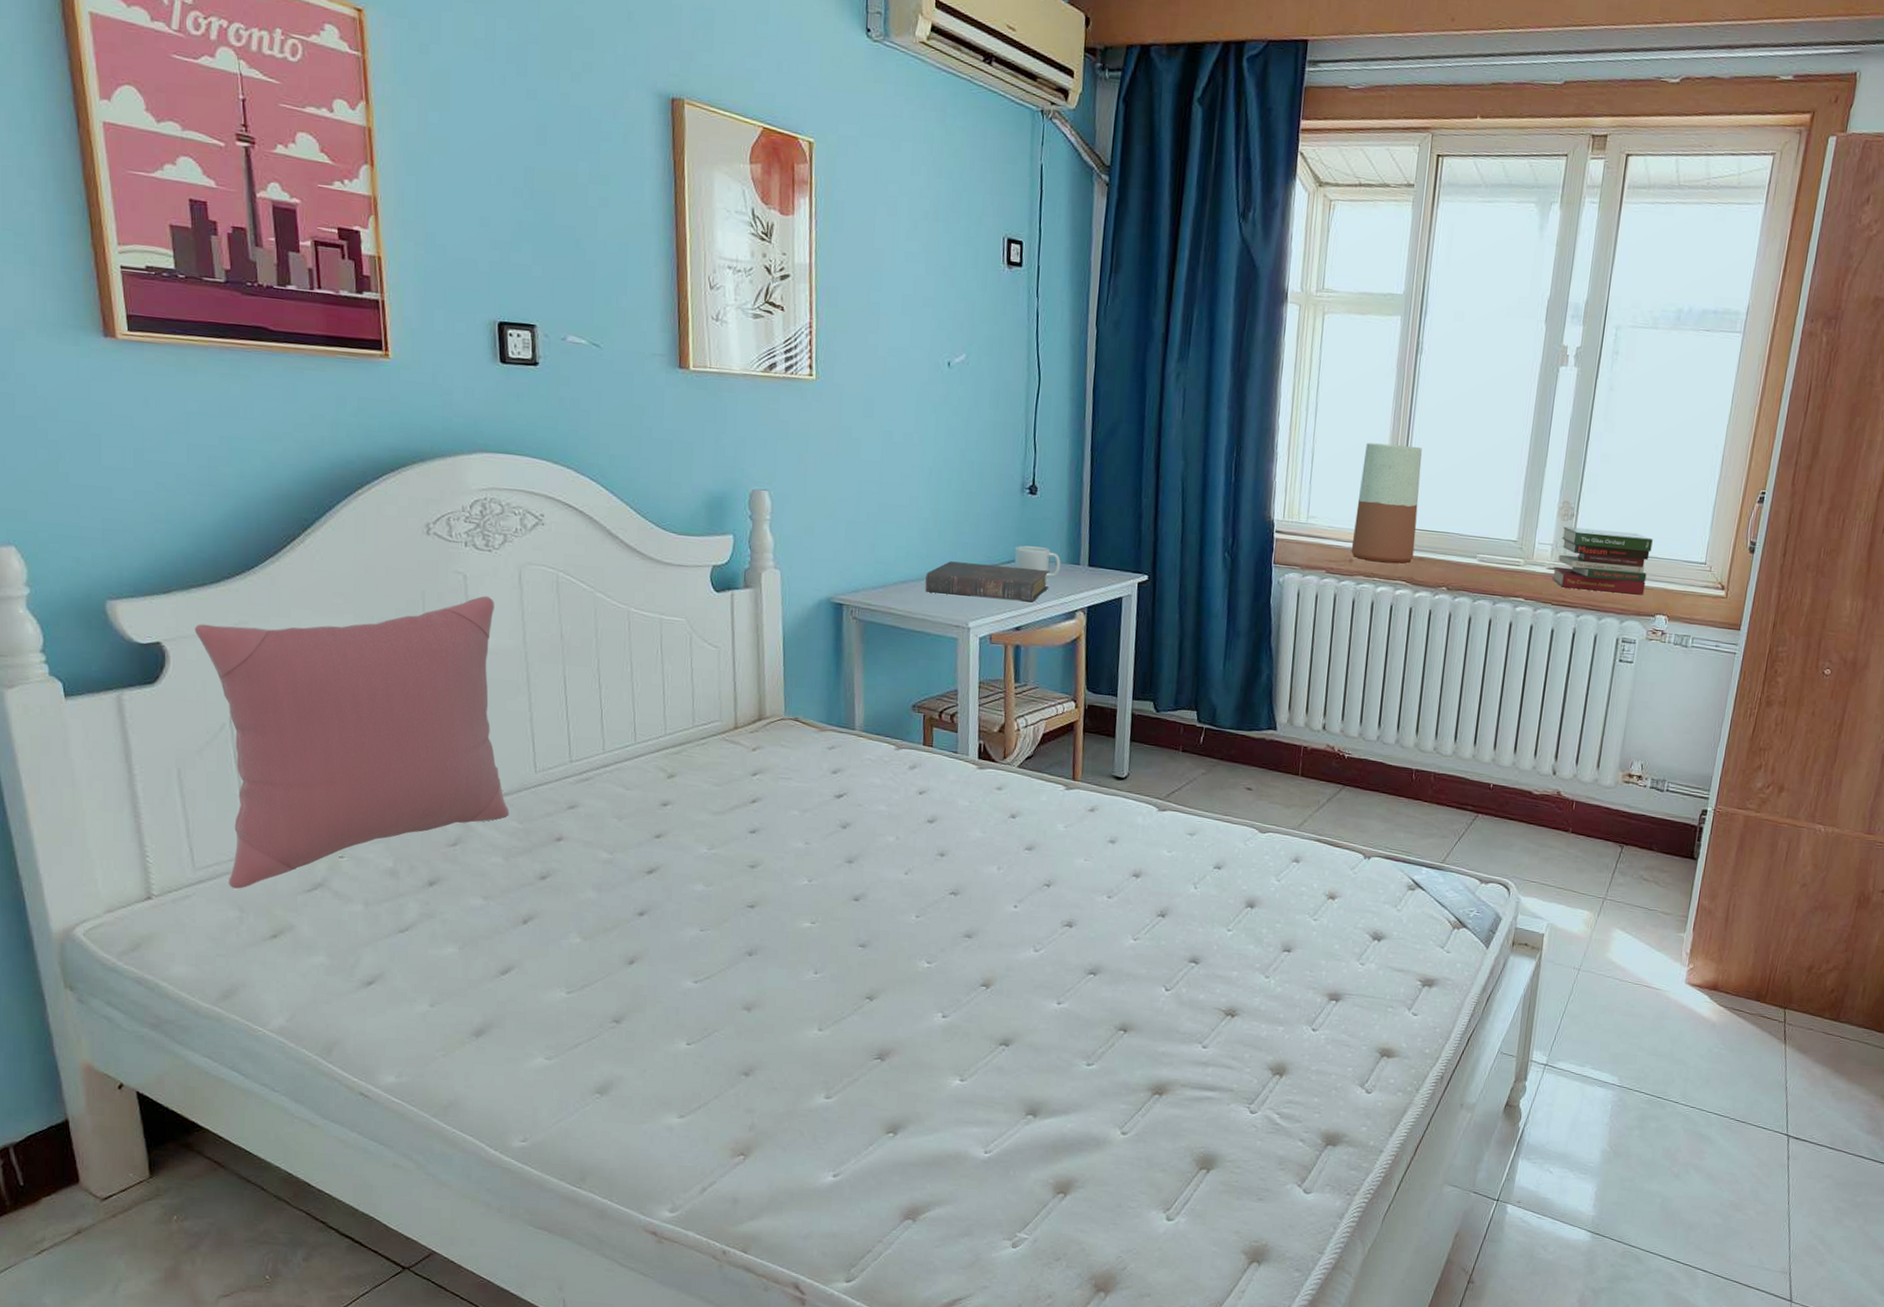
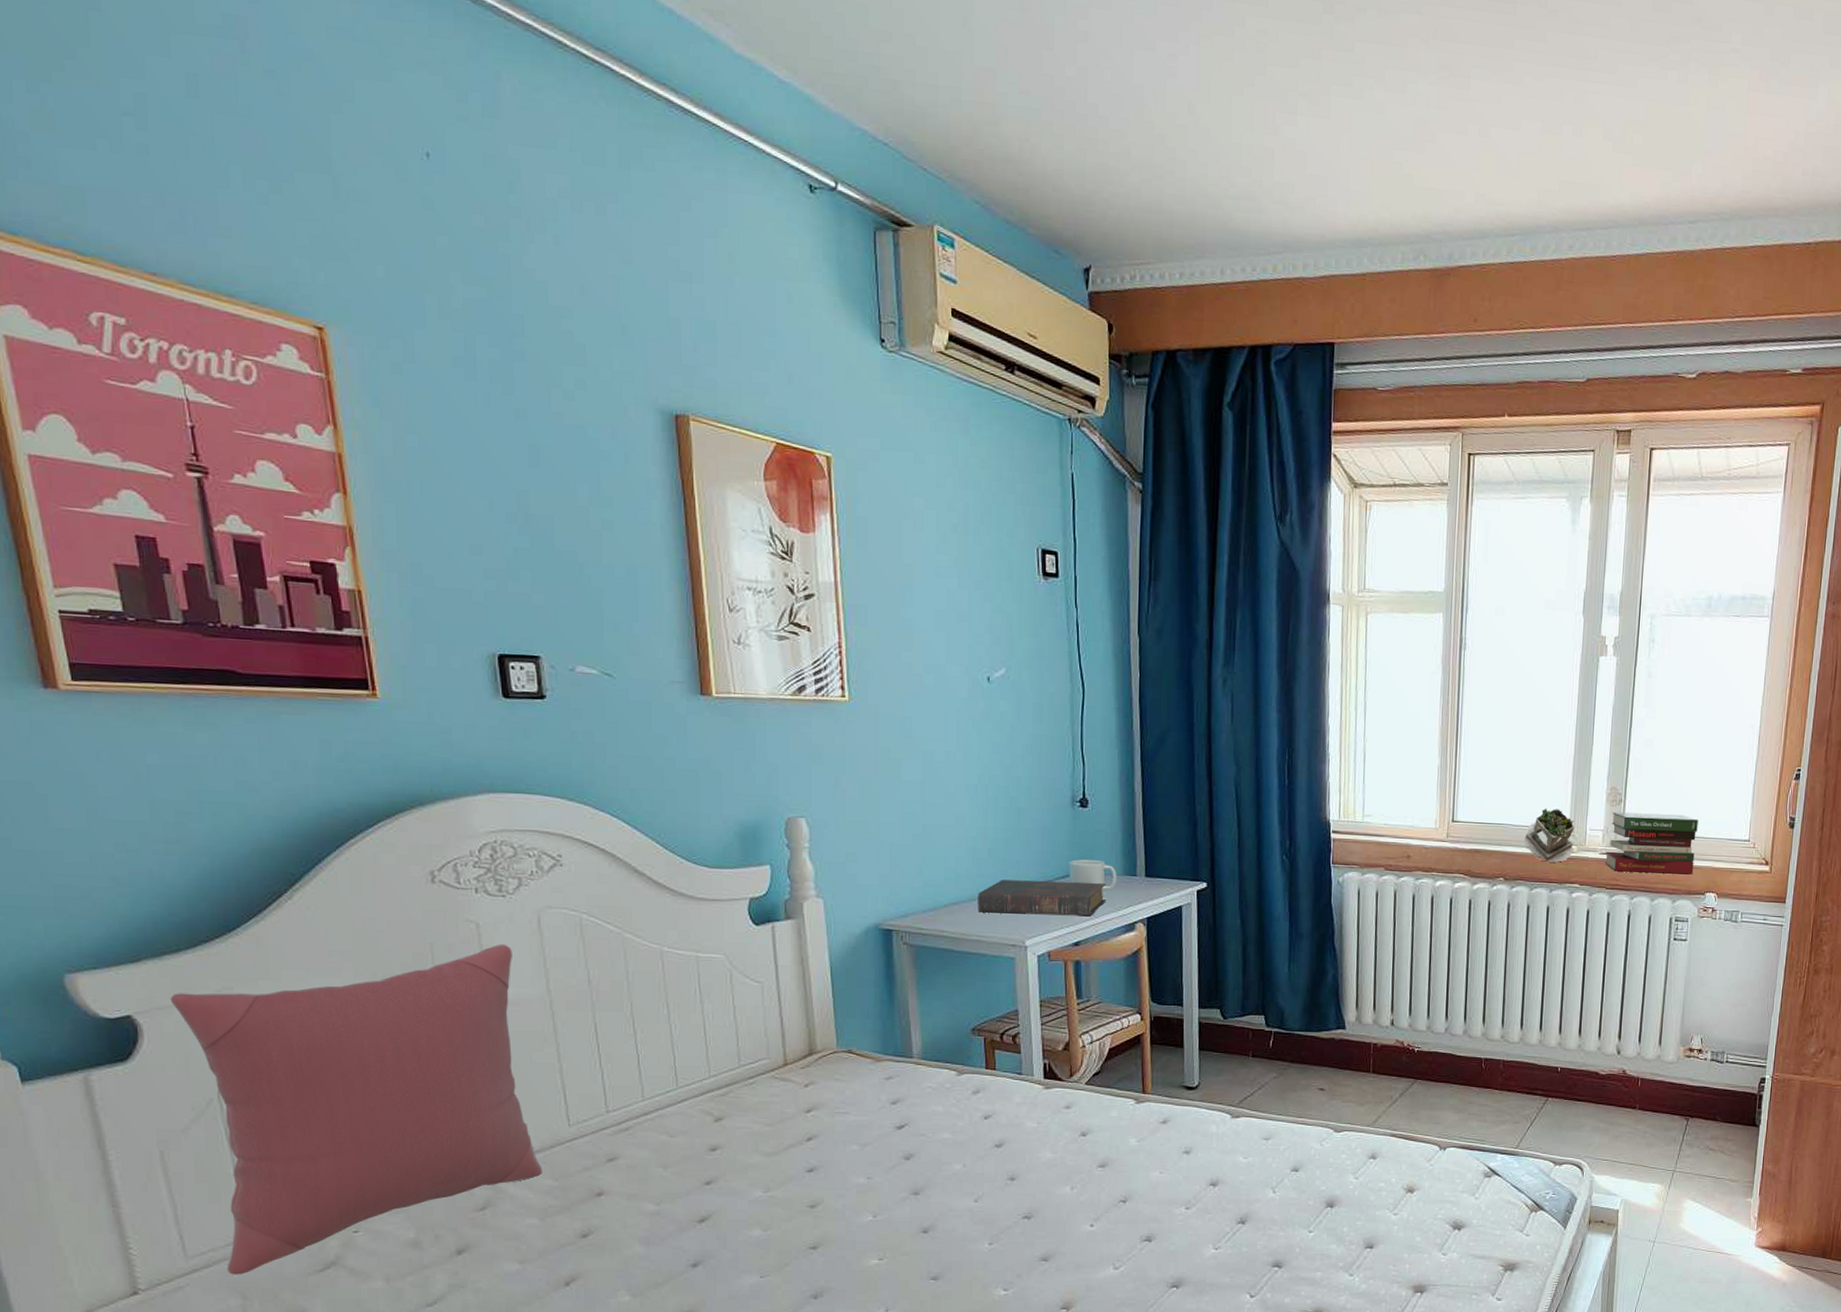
vase: present [1351,442,1422,564] -> none [1408,739,1472,857]
succulent plant: none [1468,519,1523,576] -> present [1523,808,1575,863]

